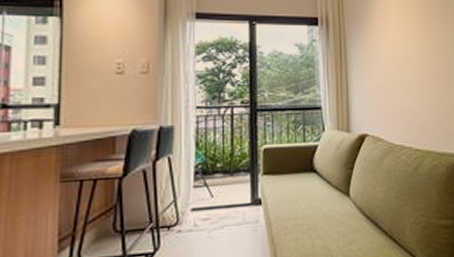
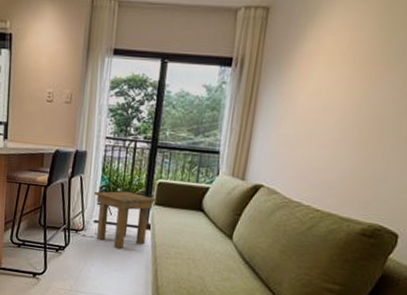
side table: none [187,164,264,237] -> present [93,191,157,249]

